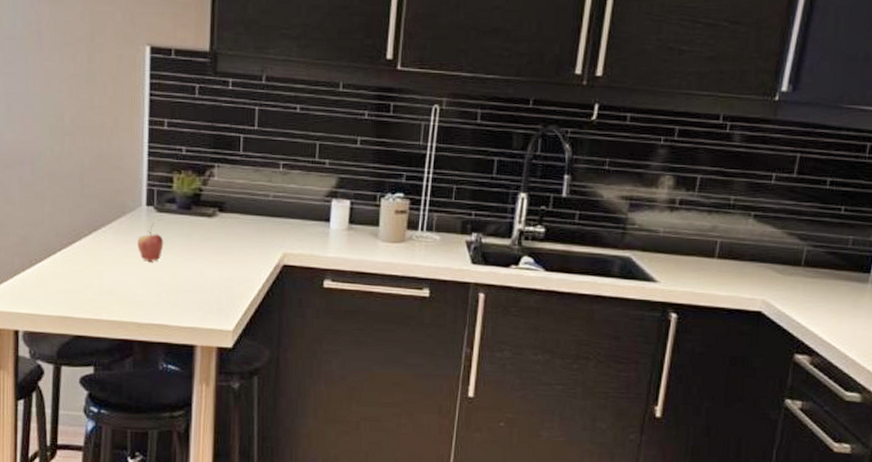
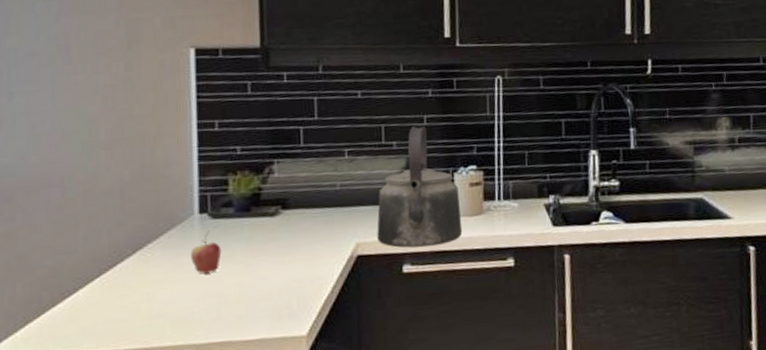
kettle: none [303,147,384,267] -> present [377,125,463,249]

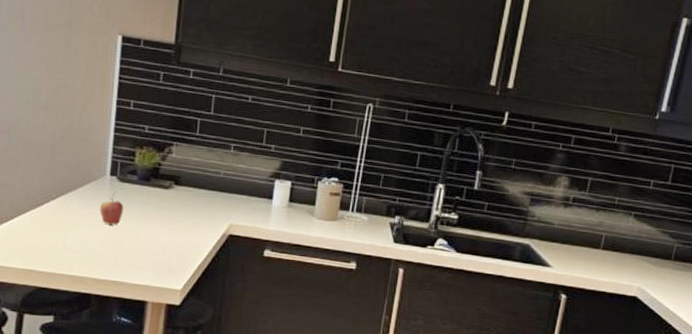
kettle: present [377,125,463,249] -> none [247,135,320,240]

